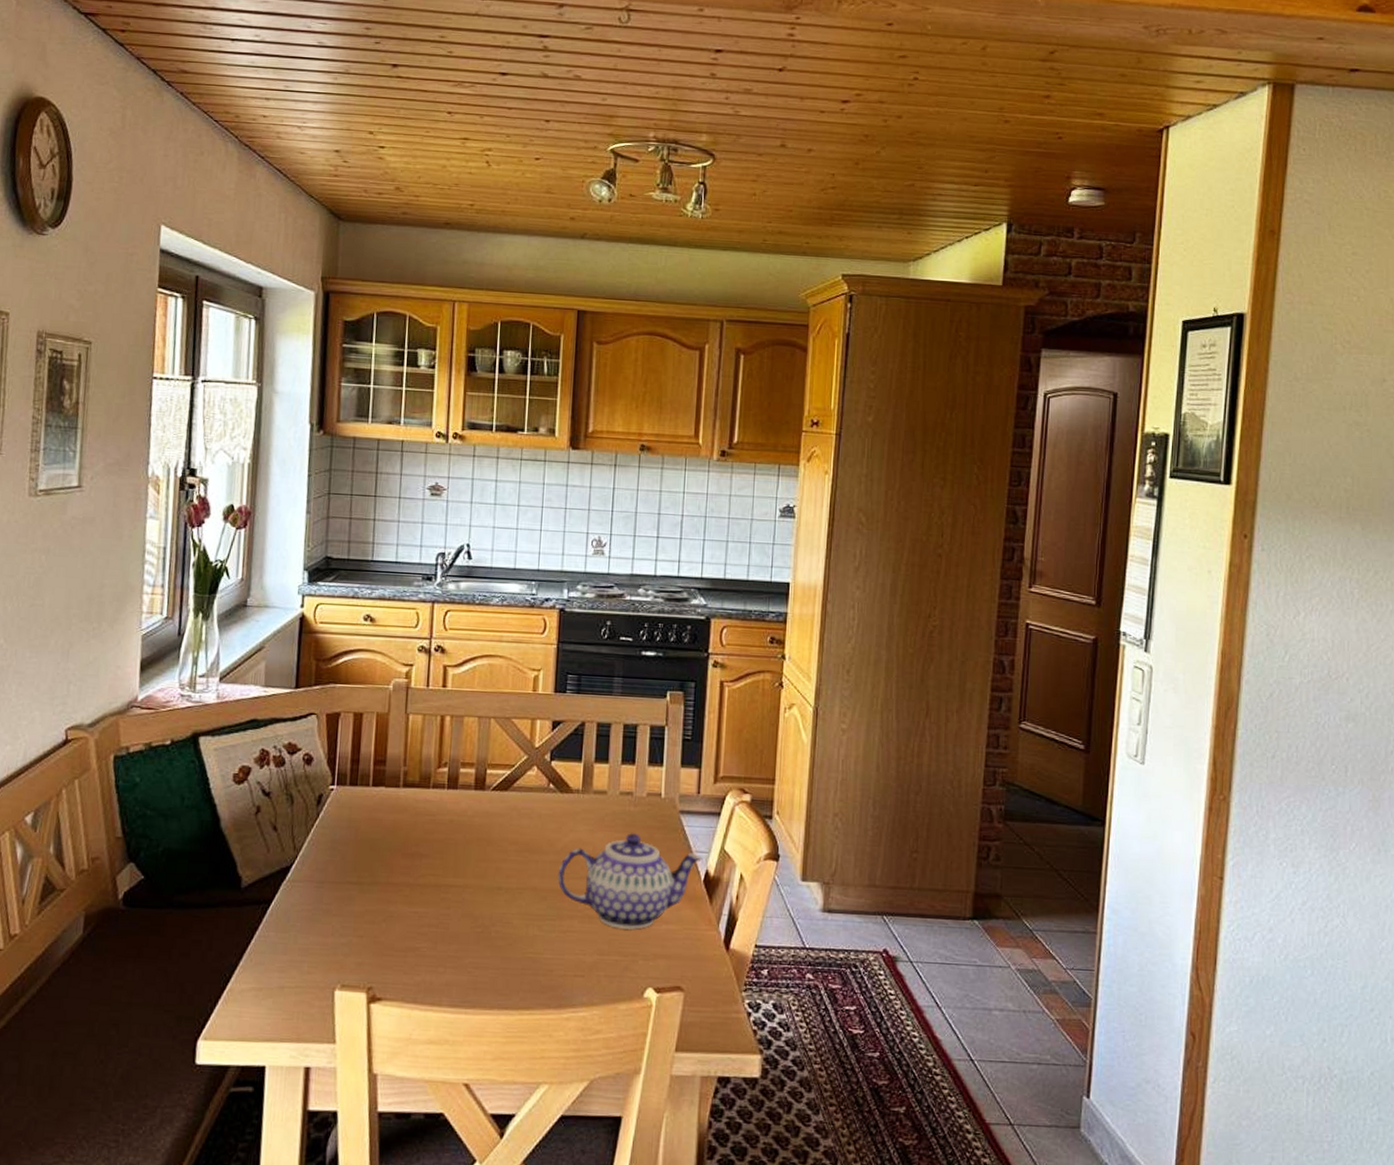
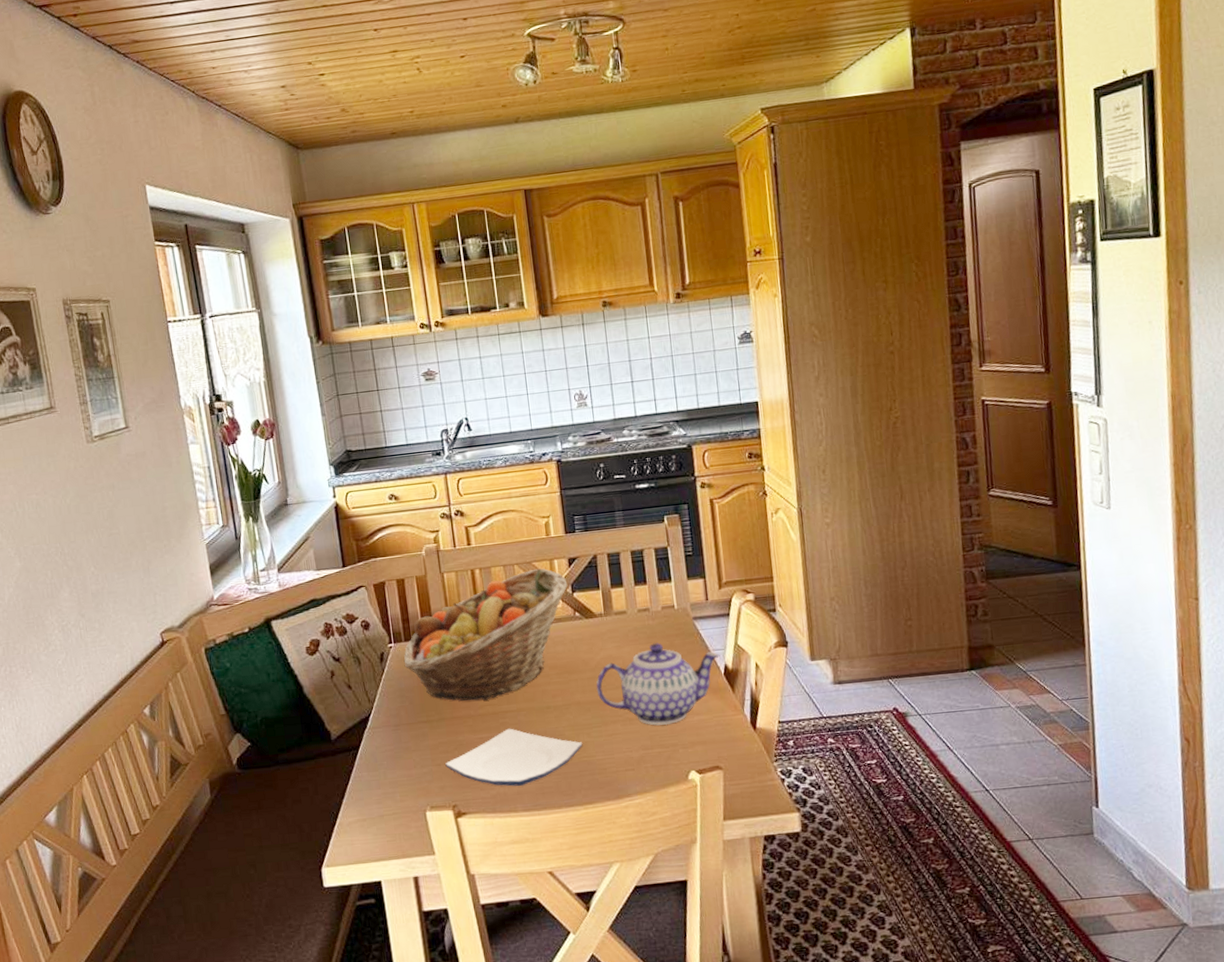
fruit basket: none [343,726,547,869] -> present [404,568,568,701]
plate: none [368,906,531,976] -> present [445,728,583,786]

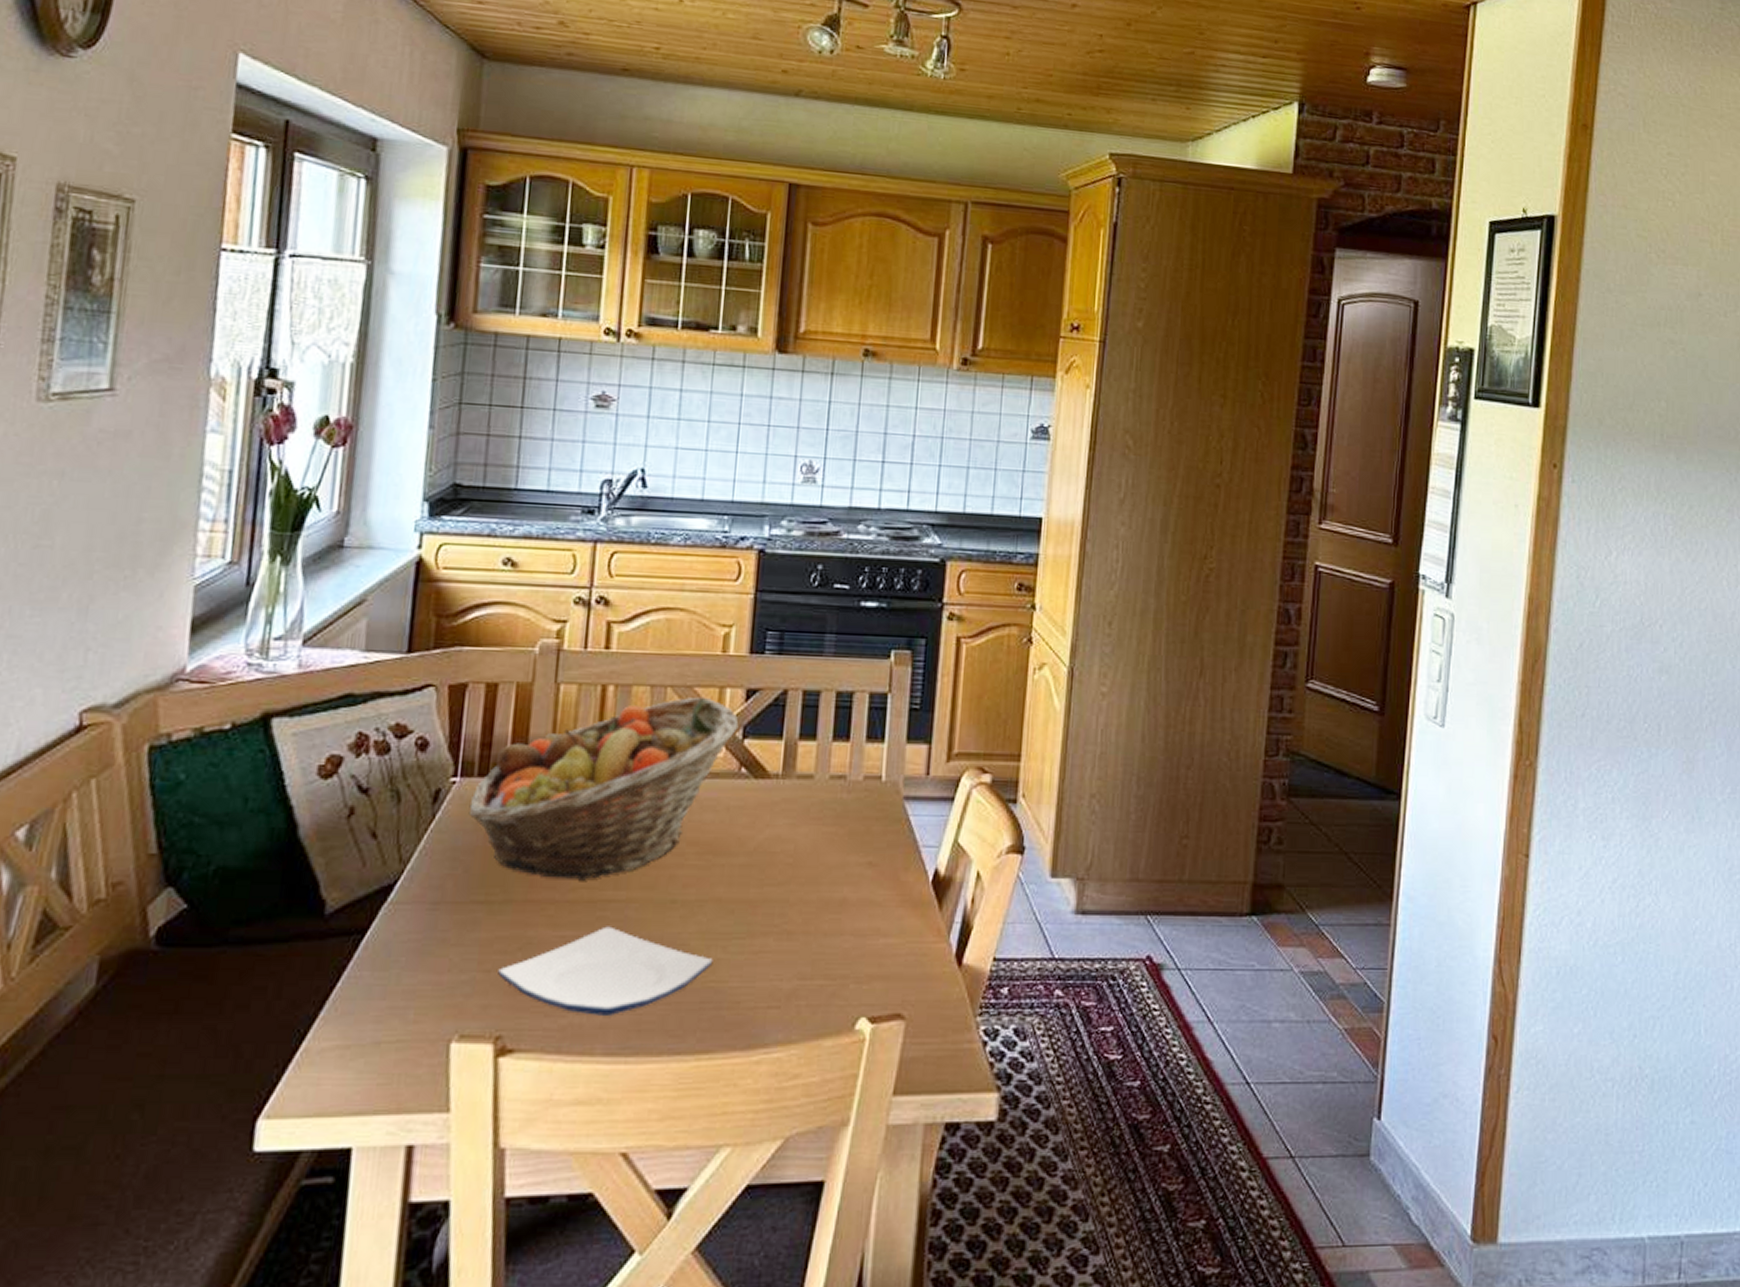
teapot: present [596,643,720,726] -> none [749,826,932,947]

